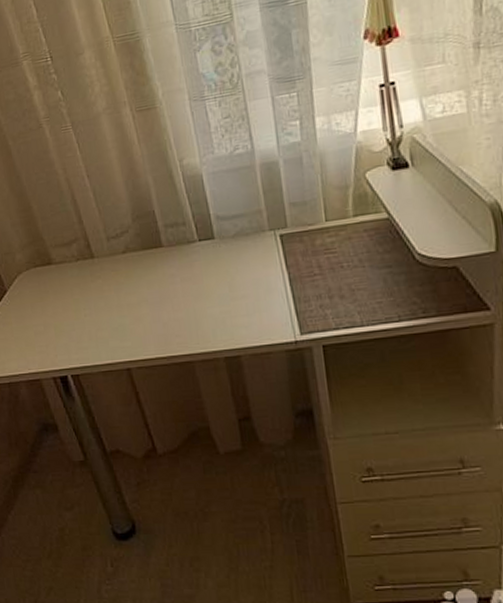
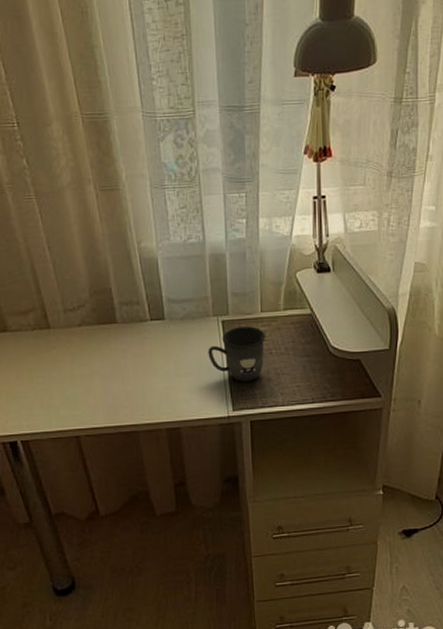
mug: none [266,238,334,302] -> present [208,326,265,382]

